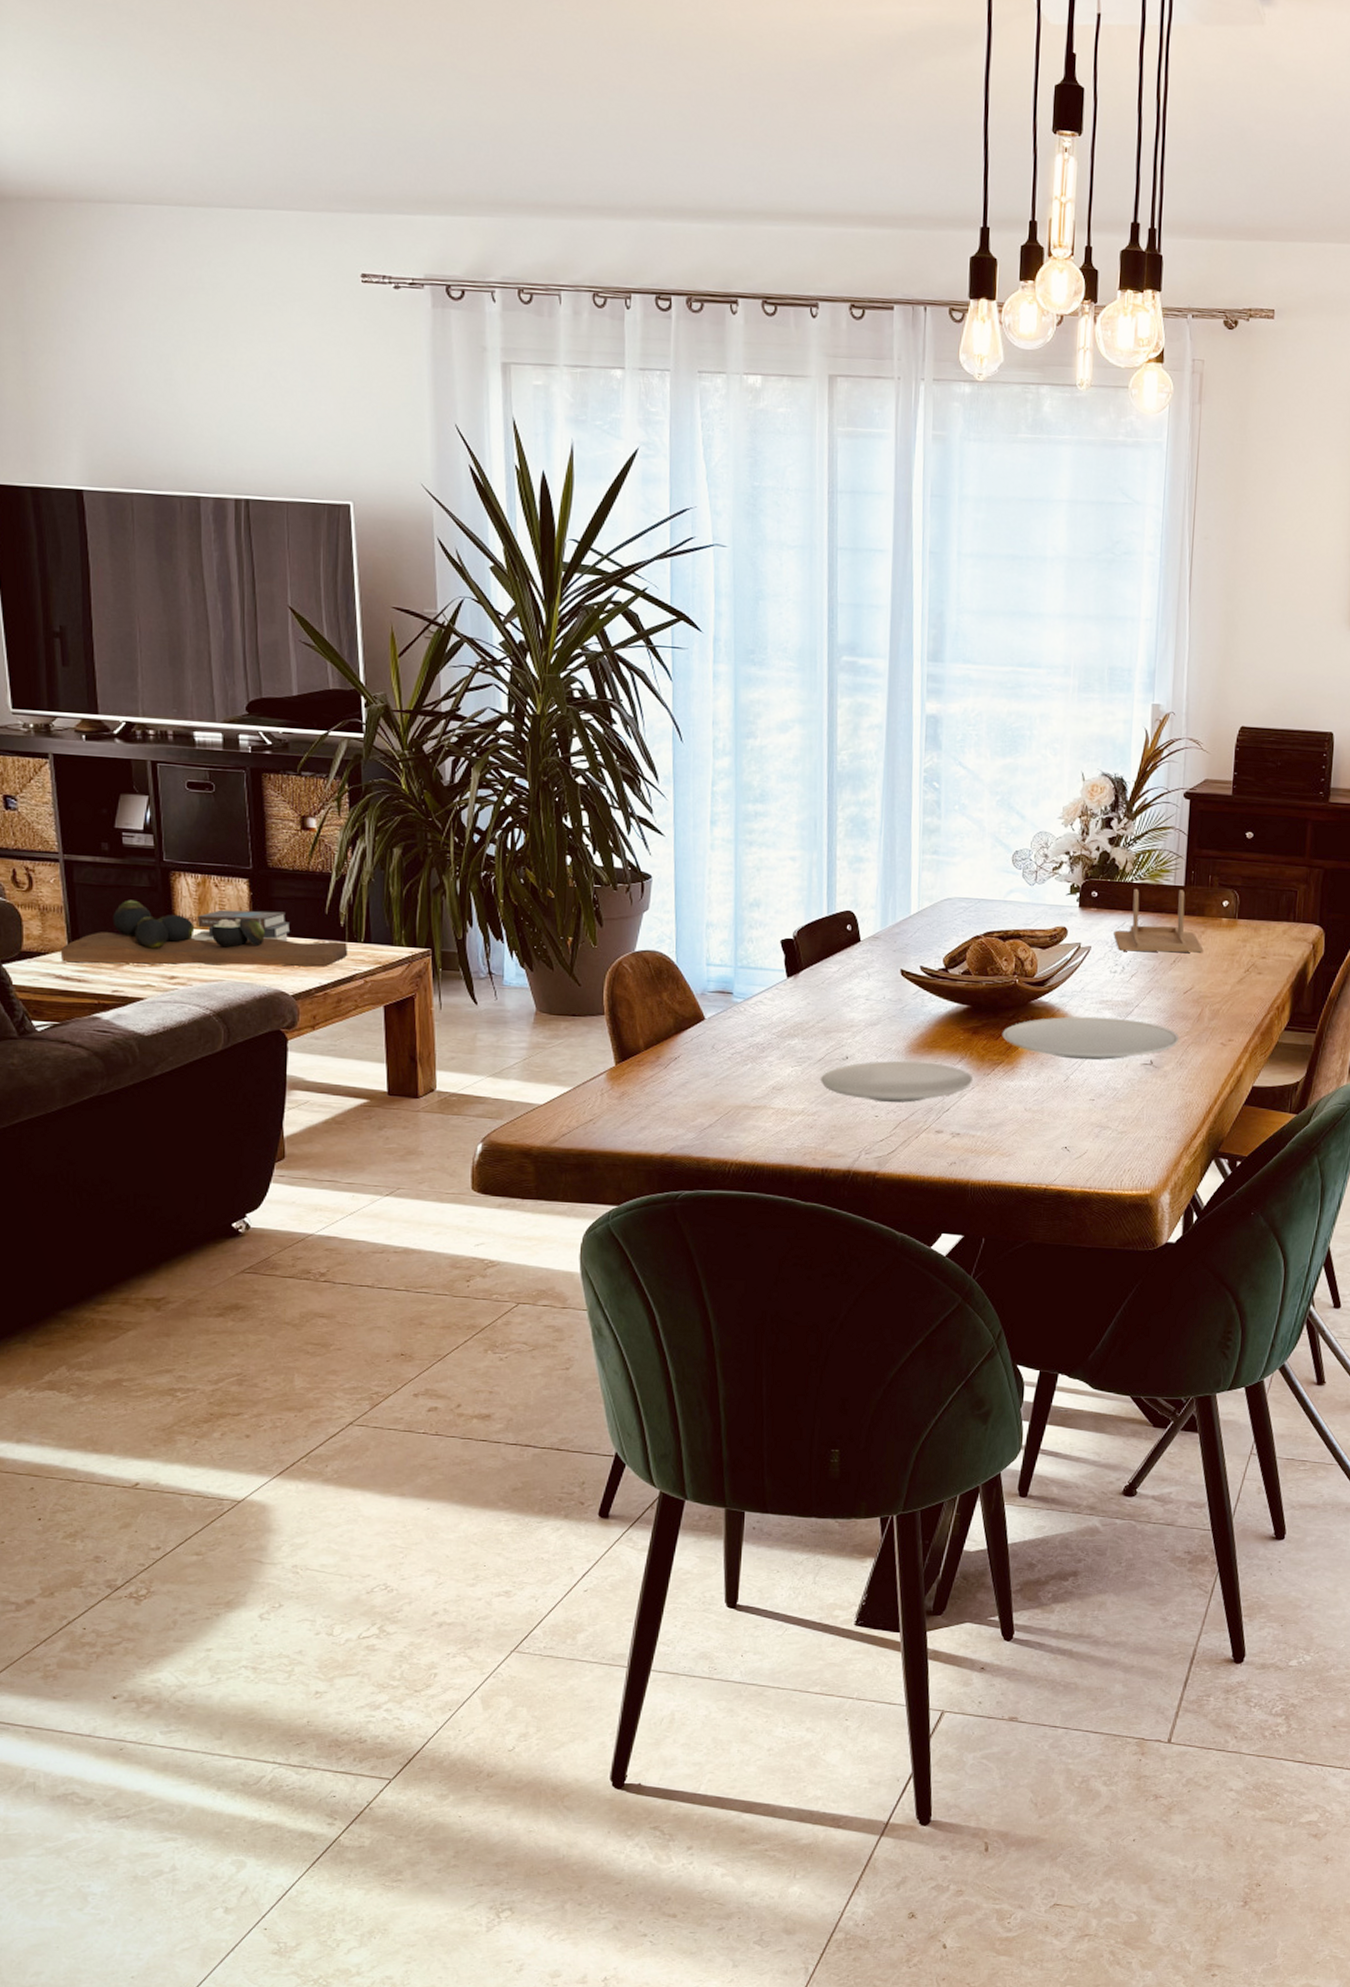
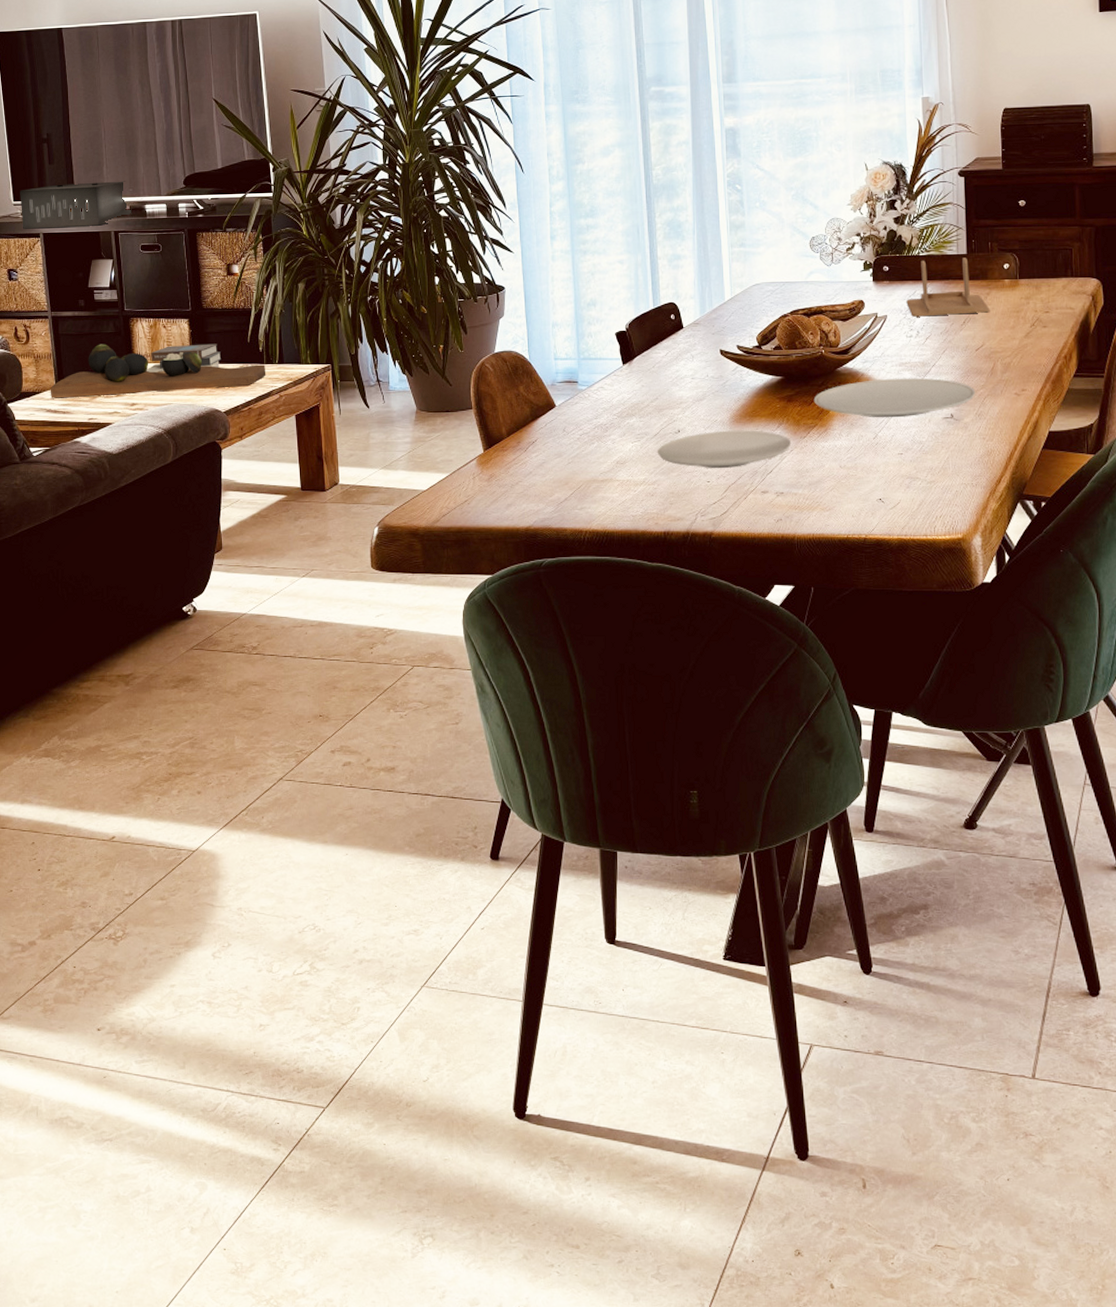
speaker: none [21,693,176,752] -> present [20,181,132,229]

